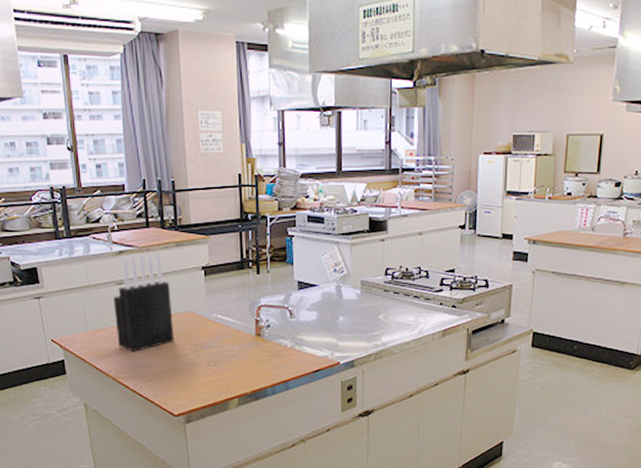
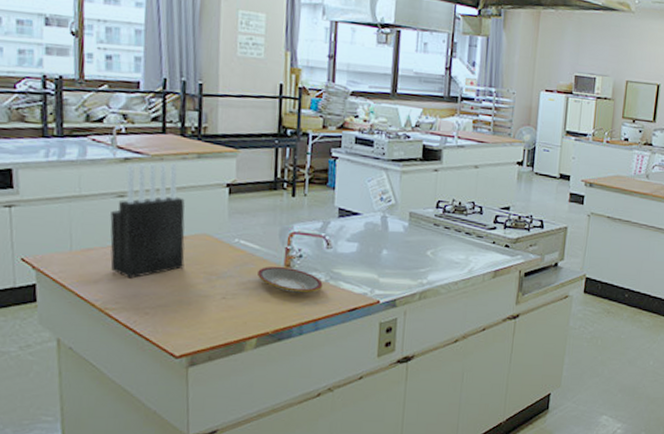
plate: none [234,335,289,358] -> present [258,266,323,293]

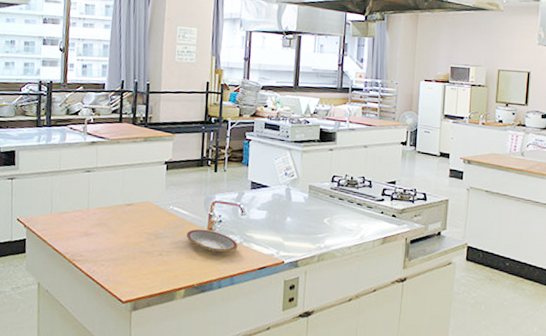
knife block: present [110,162,185,279] -> none [78,144,134,237]

